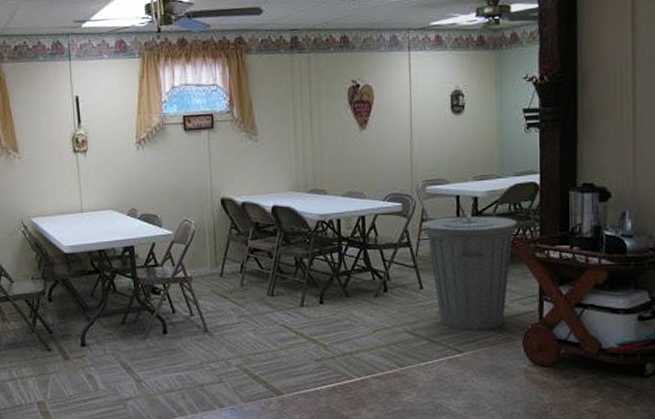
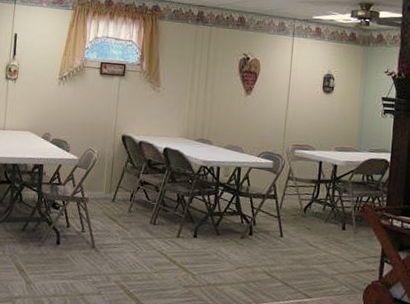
trash can: present [422,213,517,331] -> none [288,178,368,281]

